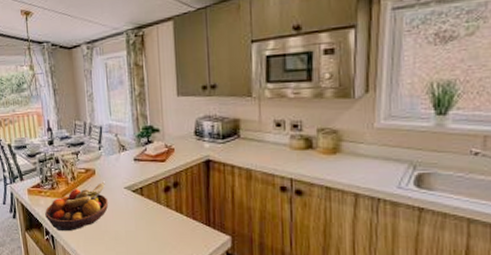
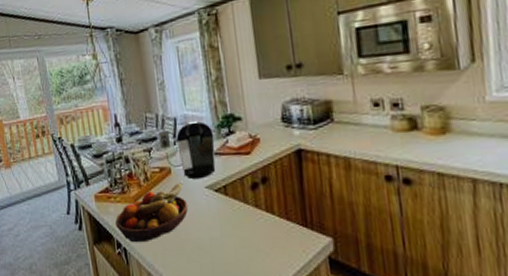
coffee maker: none [86,129,135,181] -> present [158,120,216,180]

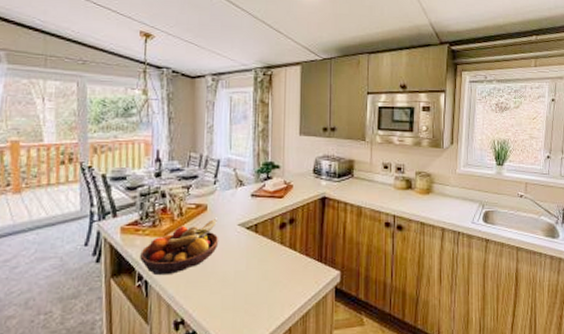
coffee maker: present [158,120,216,180] -> none [199,164,253,217]

